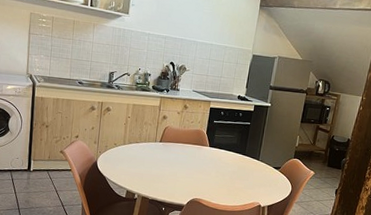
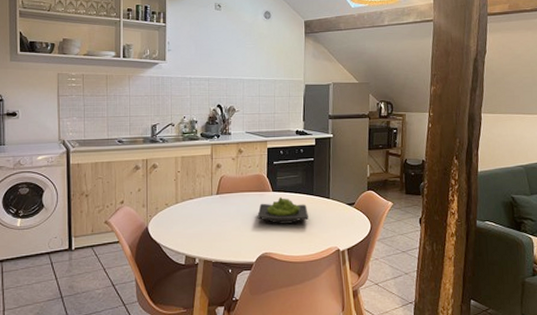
wasabi: none [193,152,238,177] -> present [257,196,308,224]

